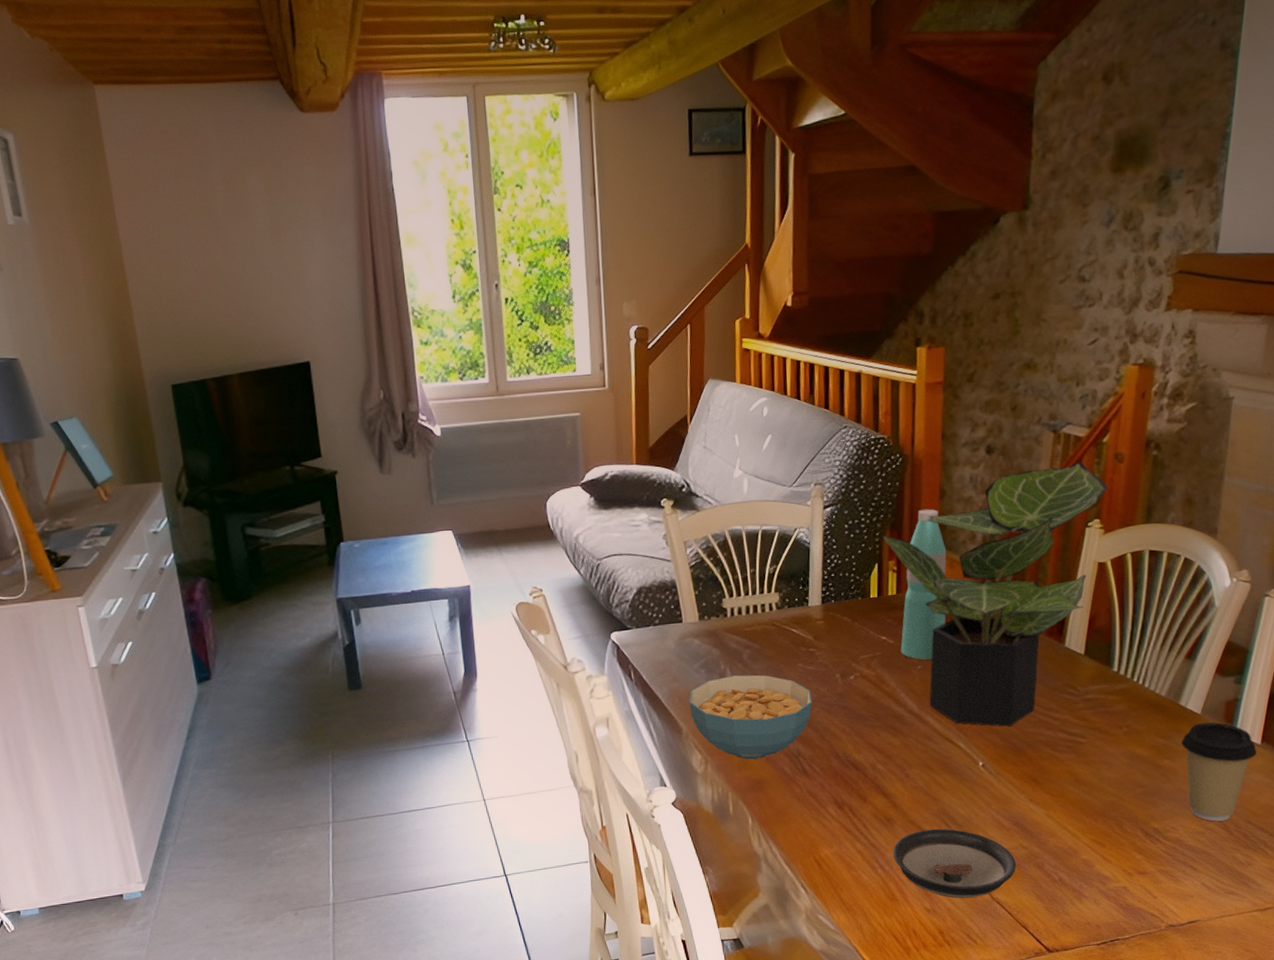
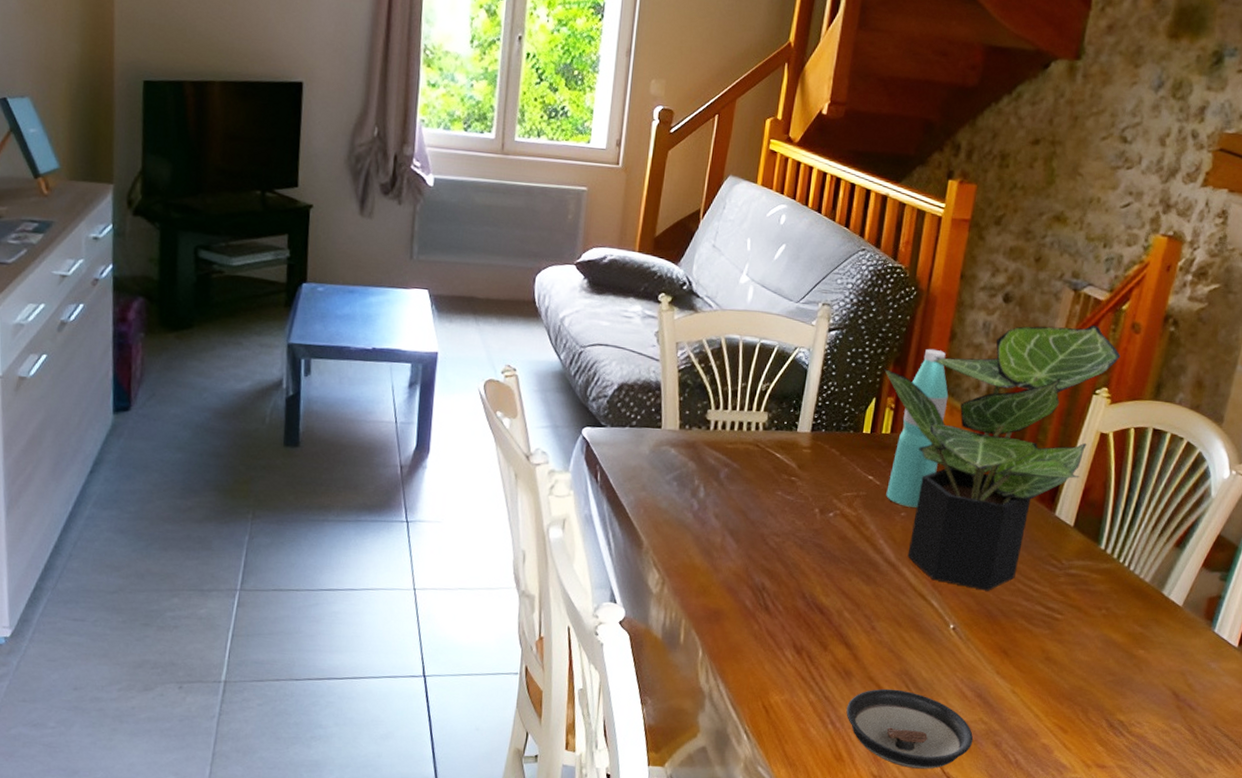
cereal bowl: present [689,675,812,760] -> none [654,493,786,588]
coffee cup: present [1181,722,1257,822] -> none [1157,616,1233,723]

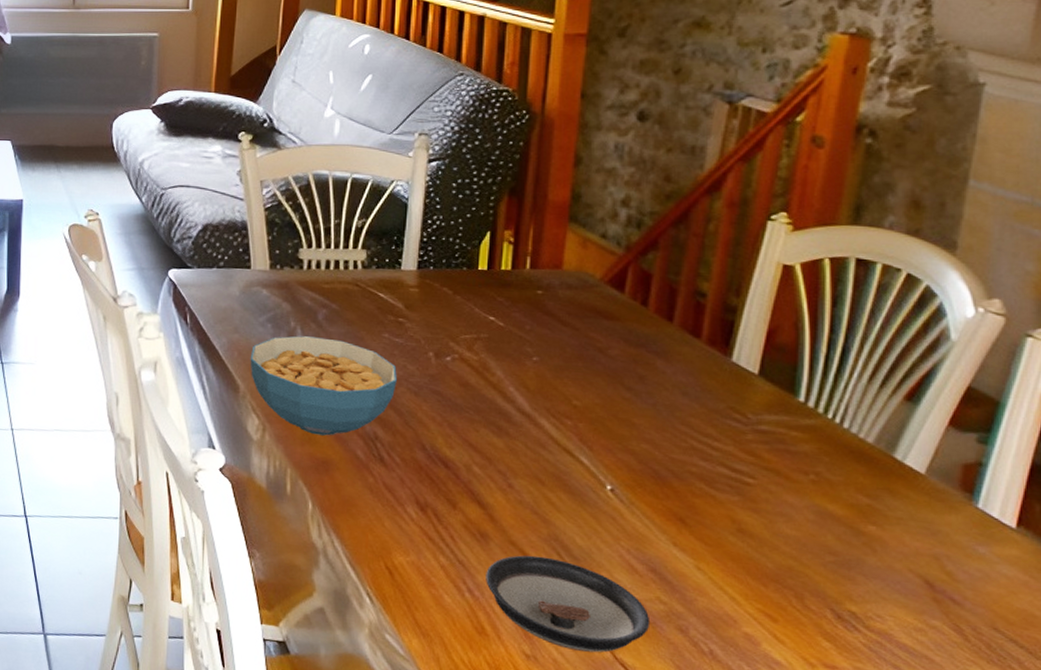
cereal bowl: none [654,493,786,588] -> present [250,335,397,436]
potted plant: present [883,325,1121,591] -> none [496,141,800,448]
water bottle: present [886,348,949,507] -> none [512,176,579,351]

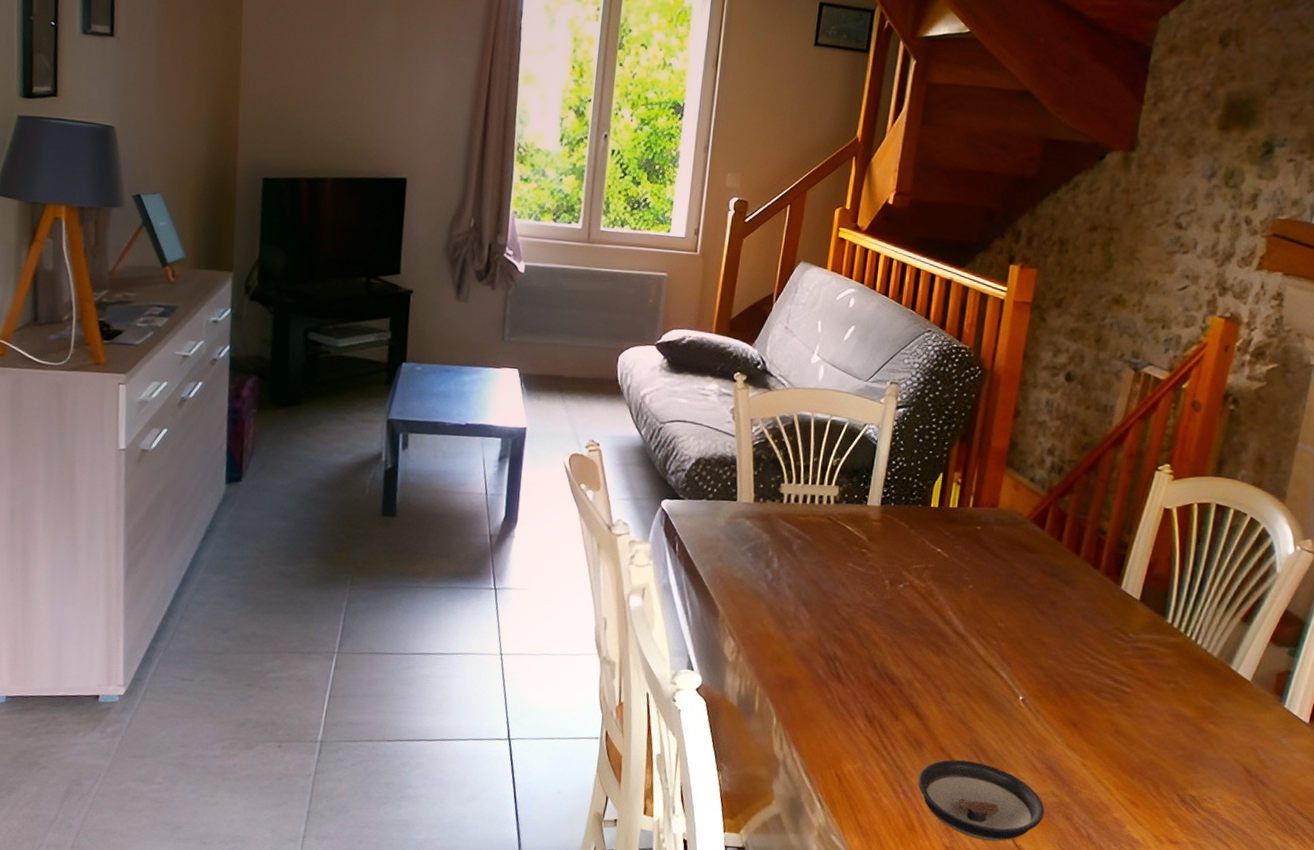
cereal bowl: present [250,335,397,436] -> none [730,564,858,657]

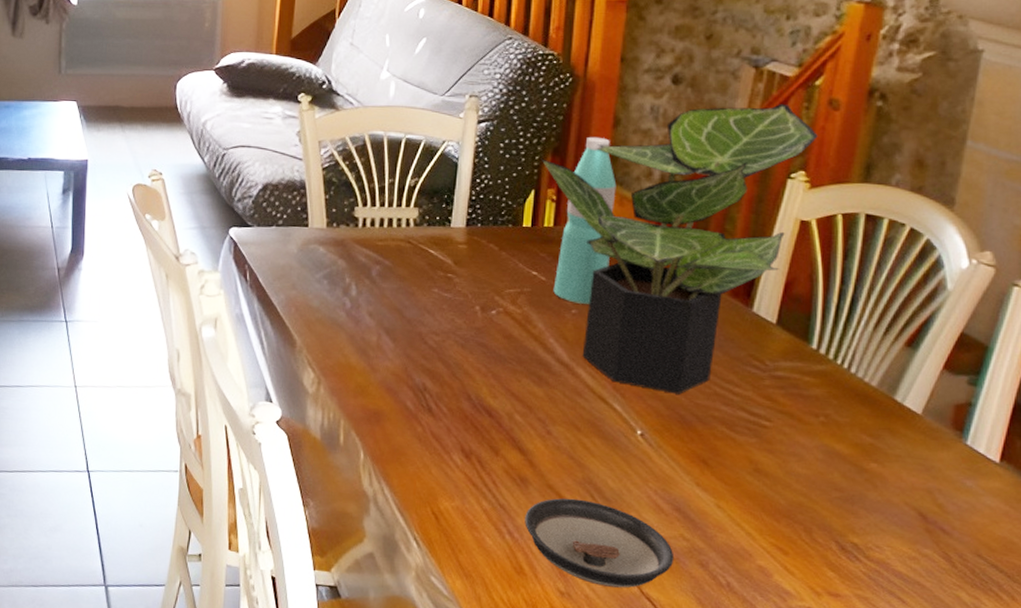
potted plant: none [950,403,1182,663] -> present [541,104,818,394]
water bottle: none [954,425,1014,580] -> present [553,136,617,304]

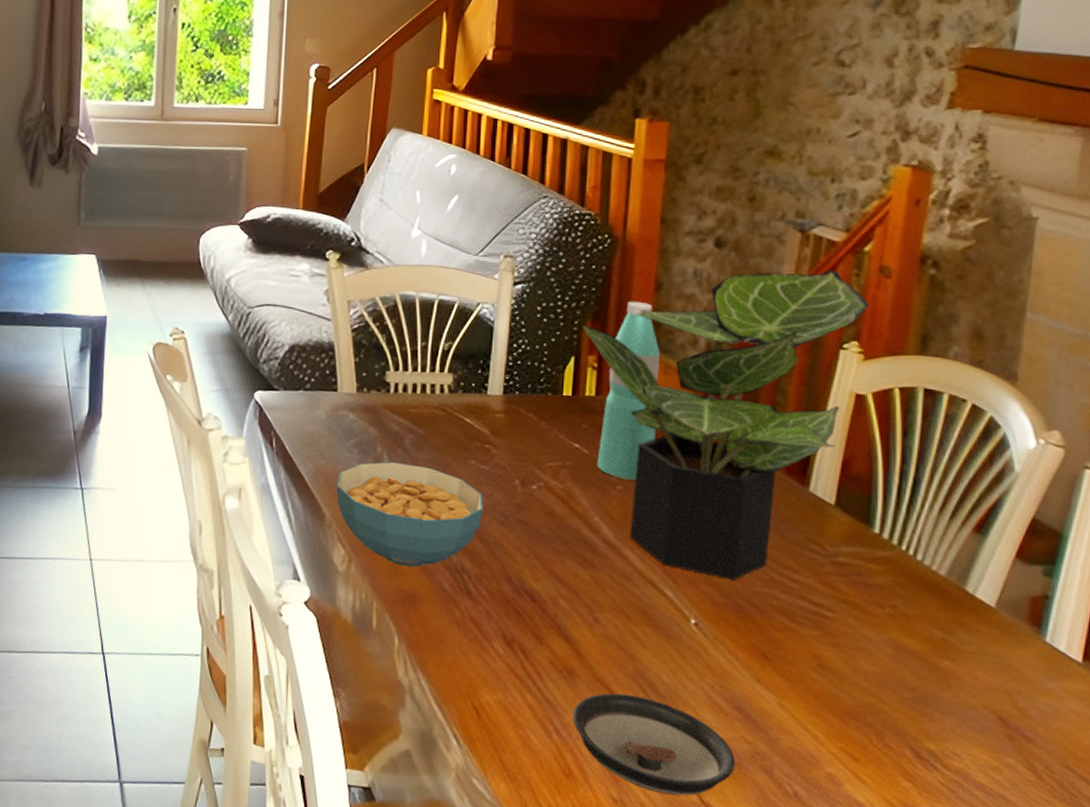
cereal bowl: none [306,291,445,388] -> present [336,462,483,567]

